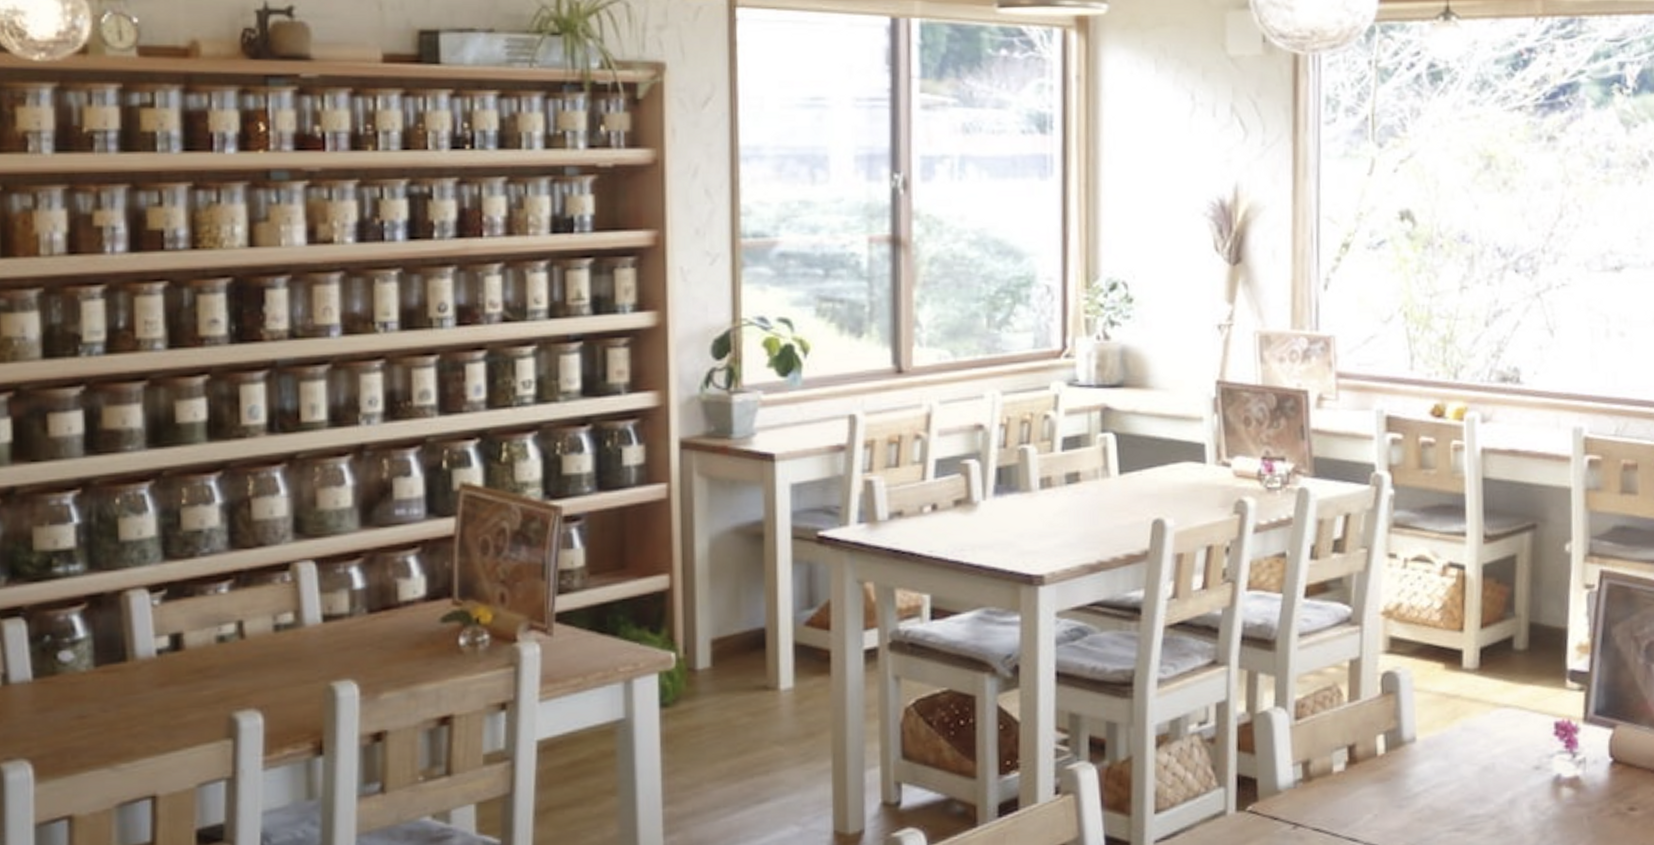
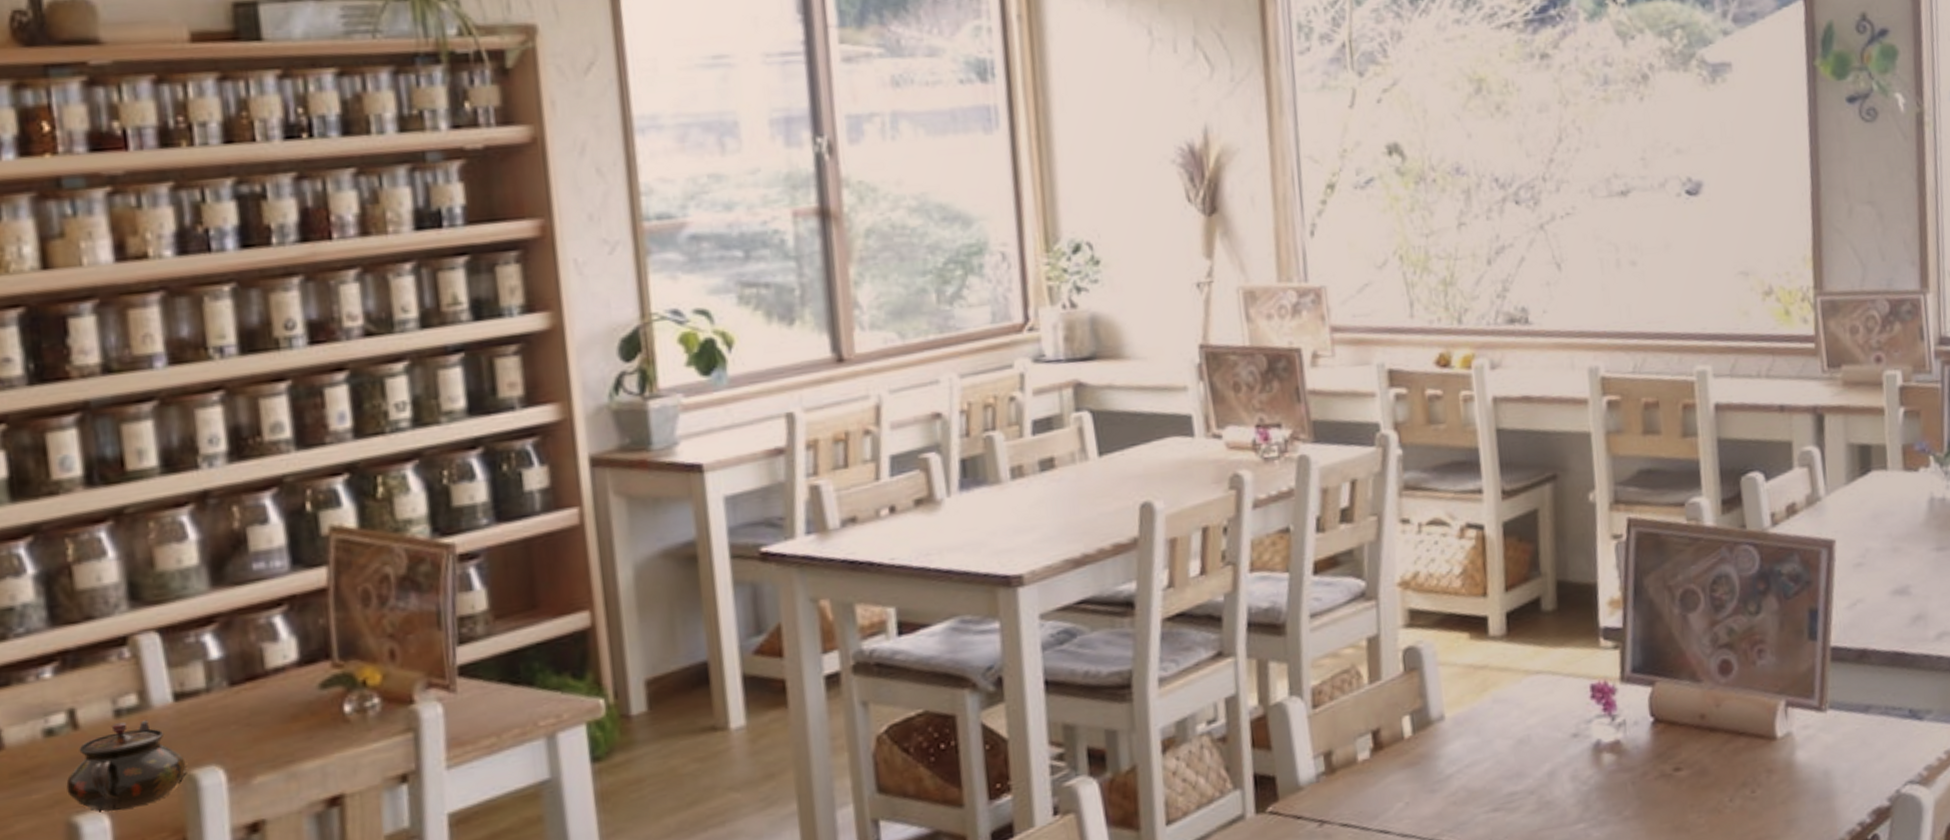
teapot: none [231,635,328,711] -> present [66,719,187,812]

